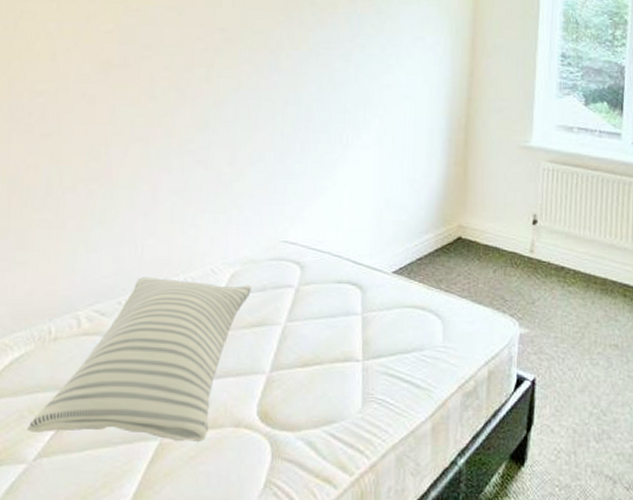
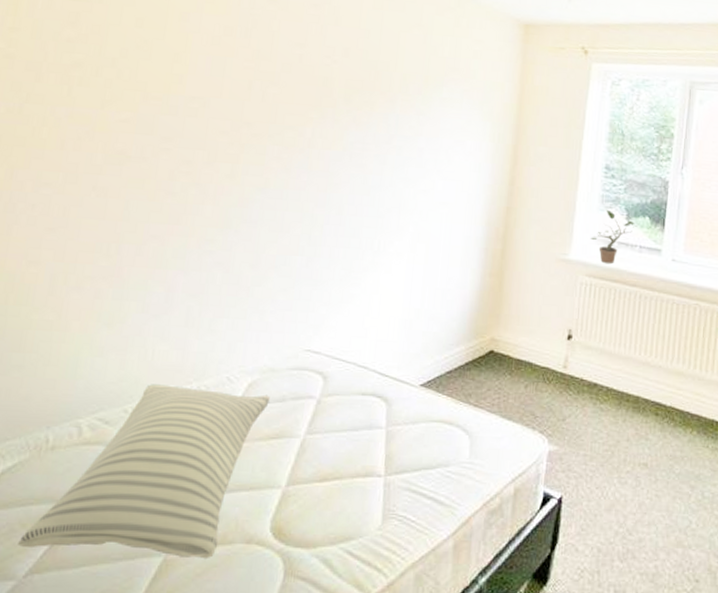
potted plant: none [550,96,593,150] -> present [590,209,634,265]

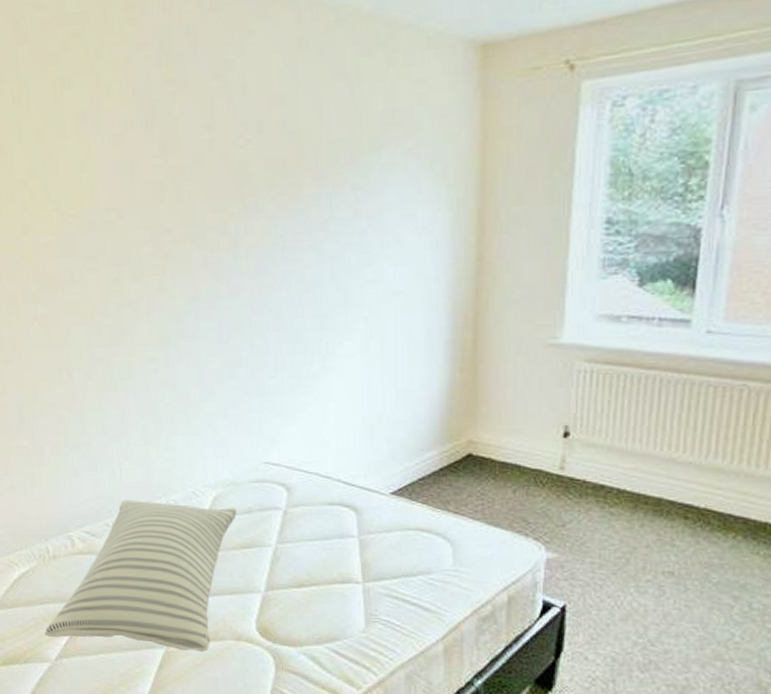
potted plant: present [590,209,634,265] -> none [588,276,650,345]

